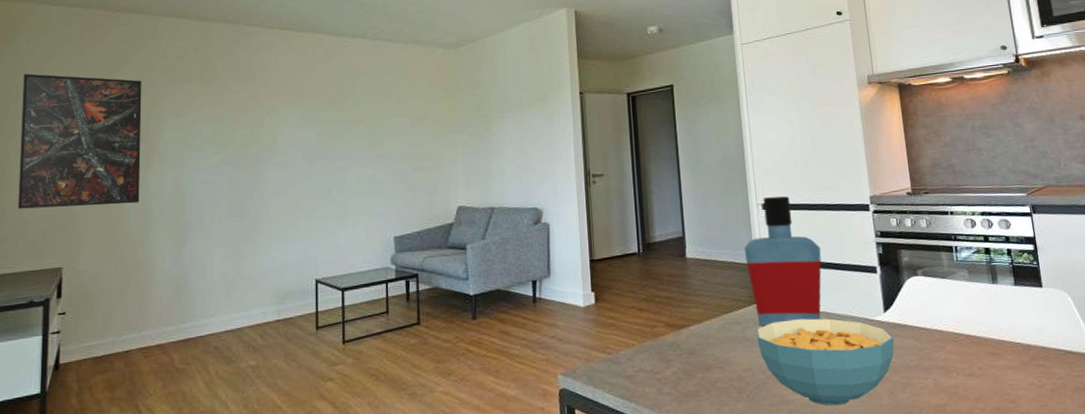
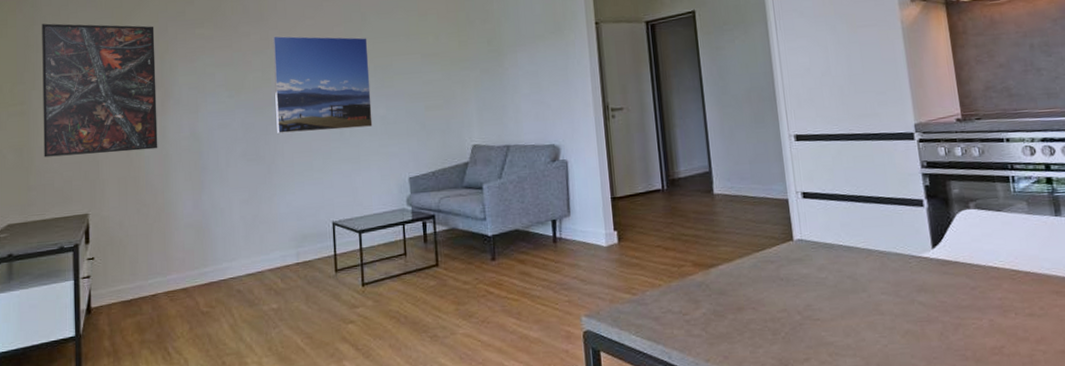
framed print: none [263,94,360,191] -> present [272,36,373,133]
bottle: present [744,196,822,326] -> none [776,126,862,265]
cereal bowl: present [756,318,895,406] -> none [791,256,944,348]

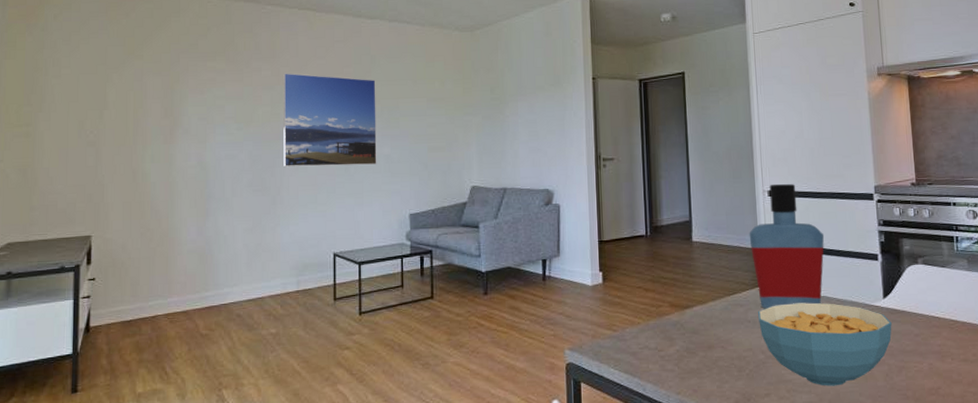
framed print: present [42,23,158,158] -> none [48,48,166,179]
bottle: none [776,126,862,265] -> present [749,184,824,309]
cereal bowl: none [791,256,944,348] -> present [758,302,892,386]

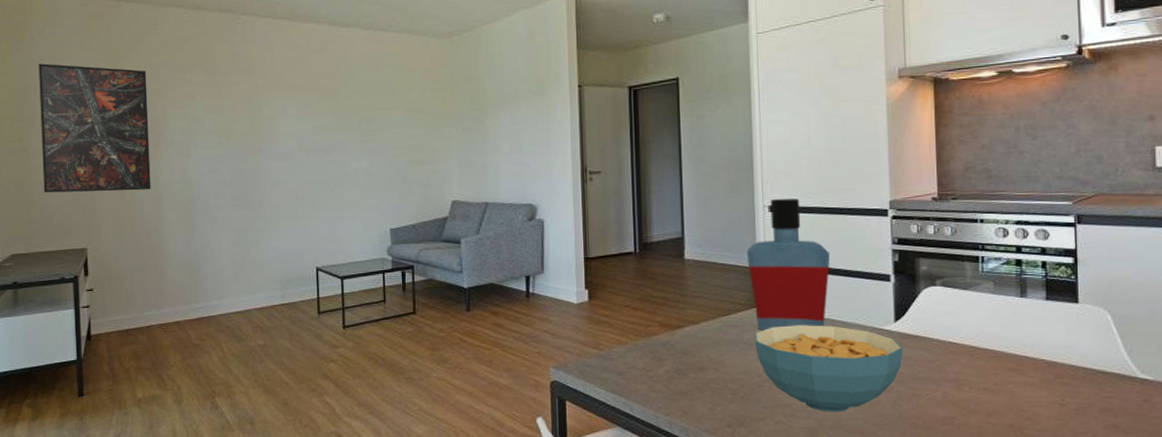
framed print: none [48,48,166,179] -> present [38,63,151,193]
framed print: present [283,73,377,167] -> none [261,85,356,181]

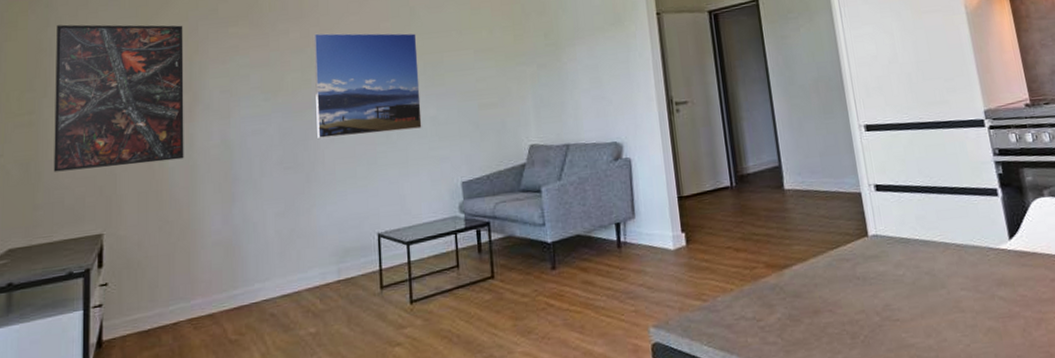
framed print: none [261,85,356,181] -> present [313,33,422,138]
bottle: present [746,199,830,331] -> none [848,115,939,262]
cereal bowl: present [755,325,903,412] -> none [867,249,1024,349]

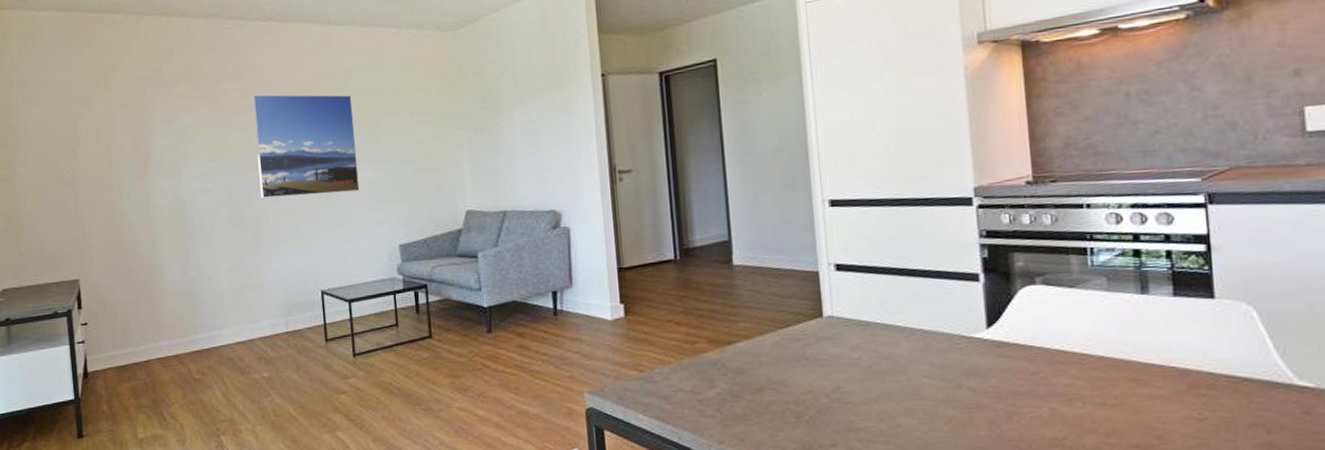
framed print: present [53,24,184,172] -> none [20,84,143,223]

